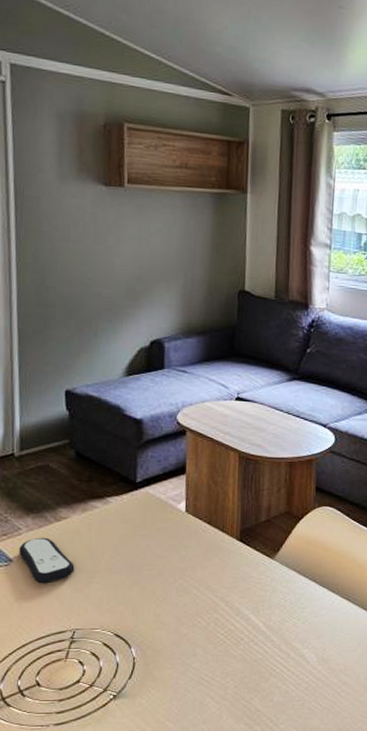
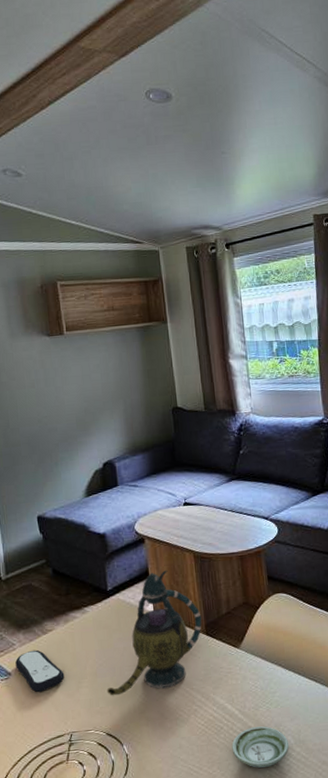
teapot: none [120,467,238,595] -> present [106,570,202,696]
saucer: none [249,641,311,684] -> present [231,726,289,769]

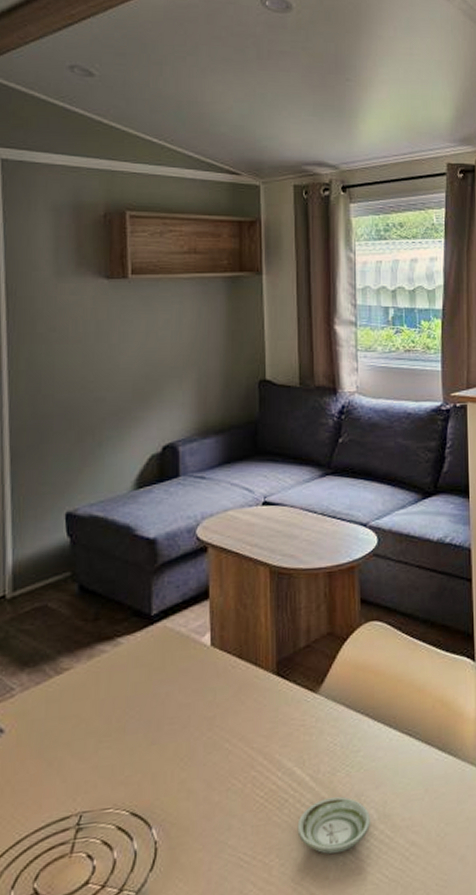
remote control: present [15,649,65,693] -> none [12,696,80,757]
teapot: present [106,570,202,696] -> none [136,588,273,760]

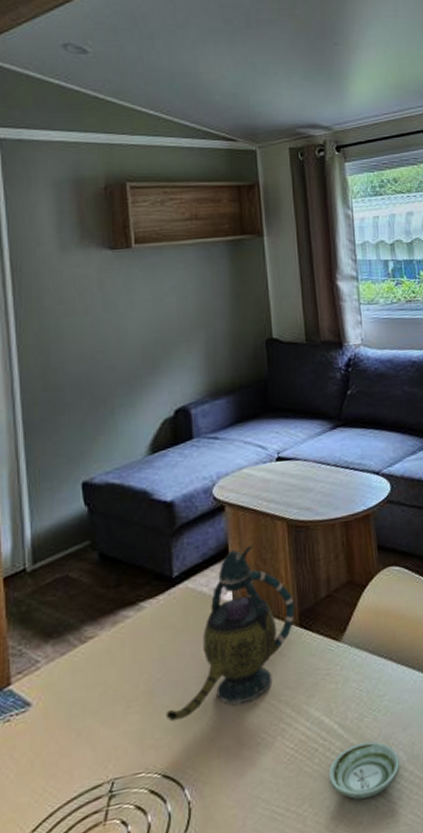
teapot: none [136,588,273,760] -> present [165,545,295,722]

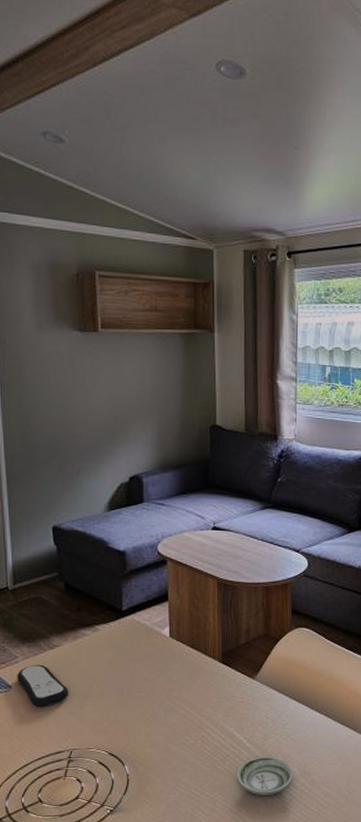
remote control: none [38,666,108,727] -> present [17,664,69,708]
teapot: present [165,545,295,722] -> none [112,594,219,717]

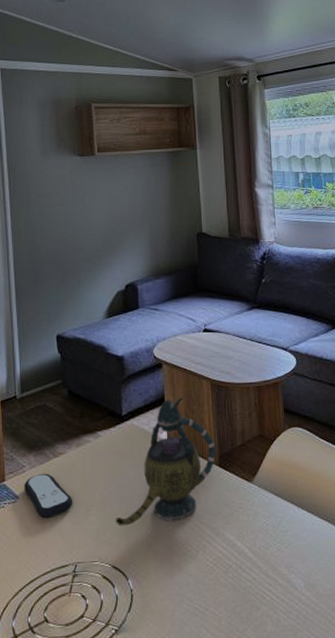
teapot: none [112,594,219,717] -> present [115,397,216,526]
saucer: present [236,756,294,796] -> none [240,567,299,612]

